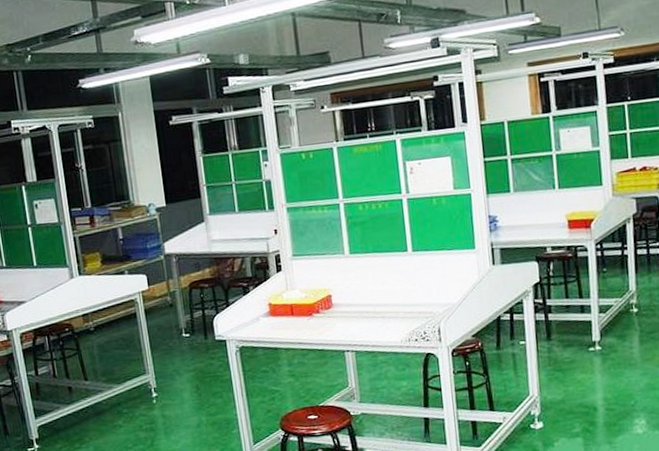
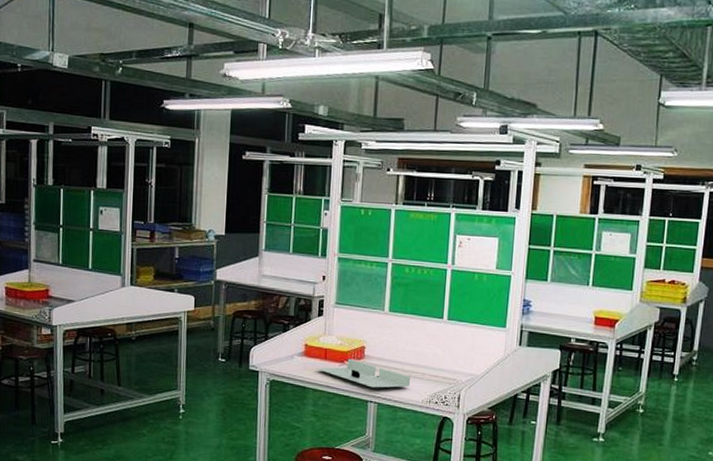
organizer tray: none [285,310,386,337] -> present [316,358,411,388]

